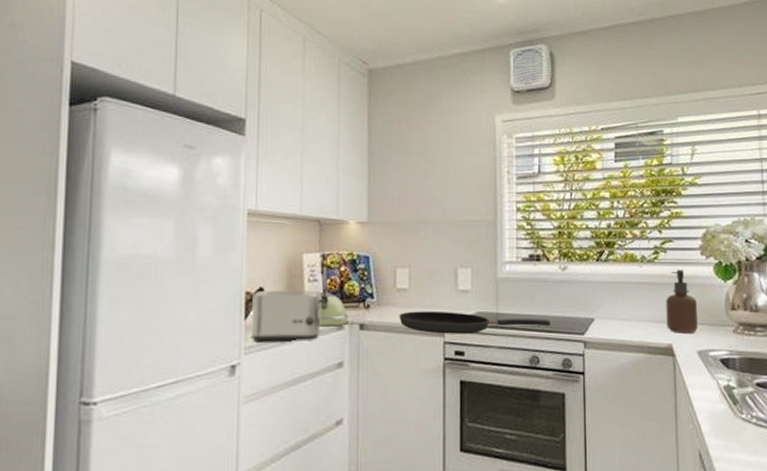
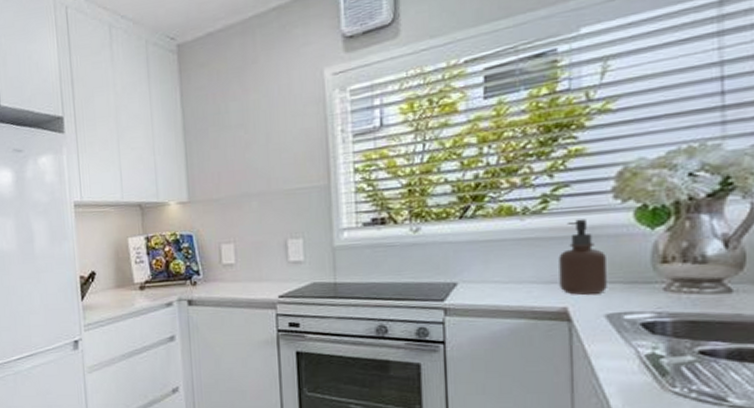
toaster: present [252,289,326,343] -> none [86,271,153,320]
kettle: present [318,266,350,327] -> none [146,248,178,304]
frying pan: present [399,311,550,334] -> none [227,283,400,307]

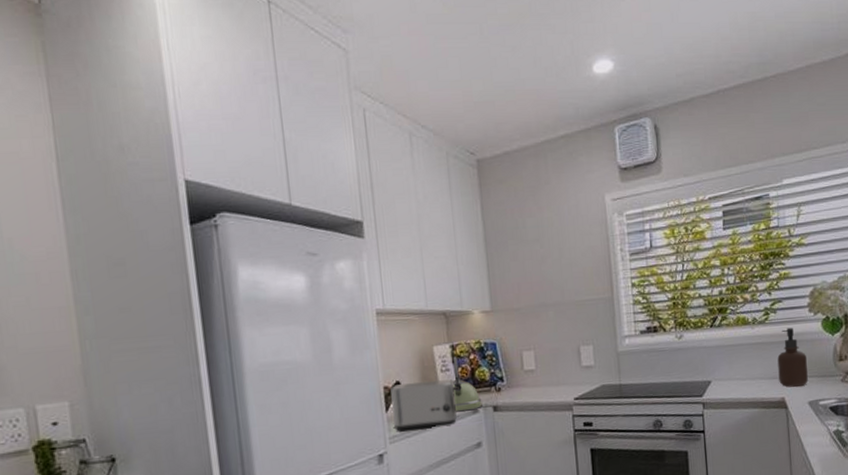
toaster: none [86,271,153,320] -> present [390,379,459,432]
kettle: none [146,248,178,304] -> present [452,356,484,412]

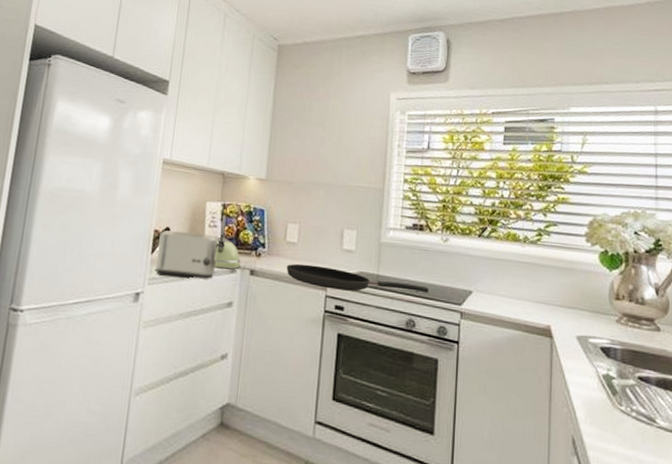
frying pan: none [528,385,670,409] -> present [286,263,429,294]
soap dispenser: present [777,327,808,387] -> none [546,253,579,318]

